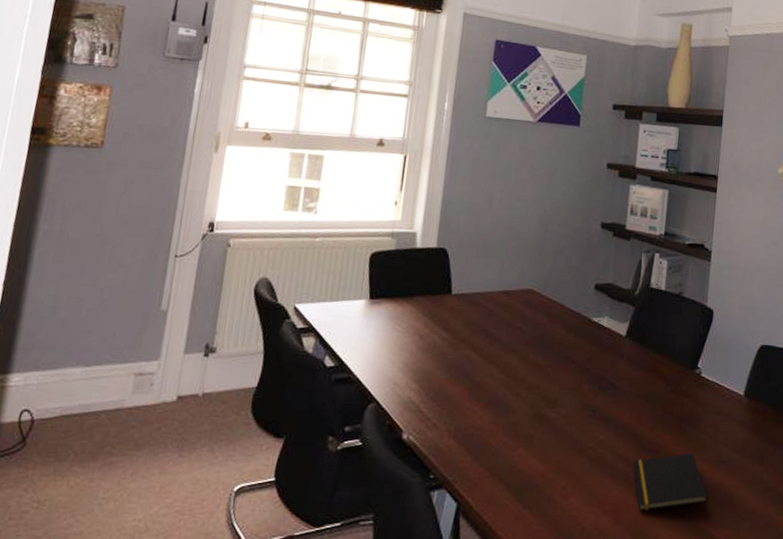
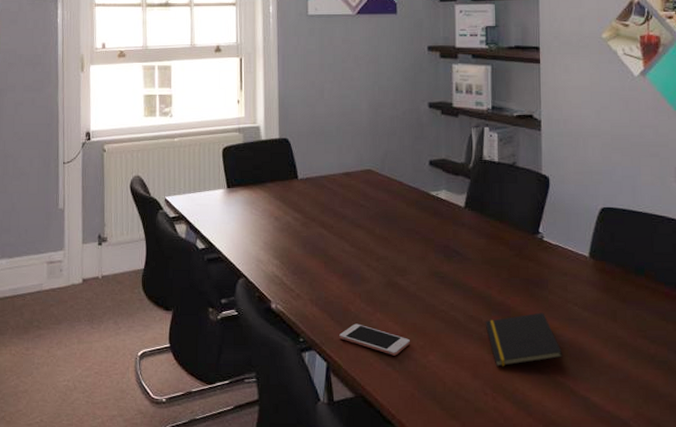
cell phone: none [475,459,553,497] -> present [339,323,411,356]

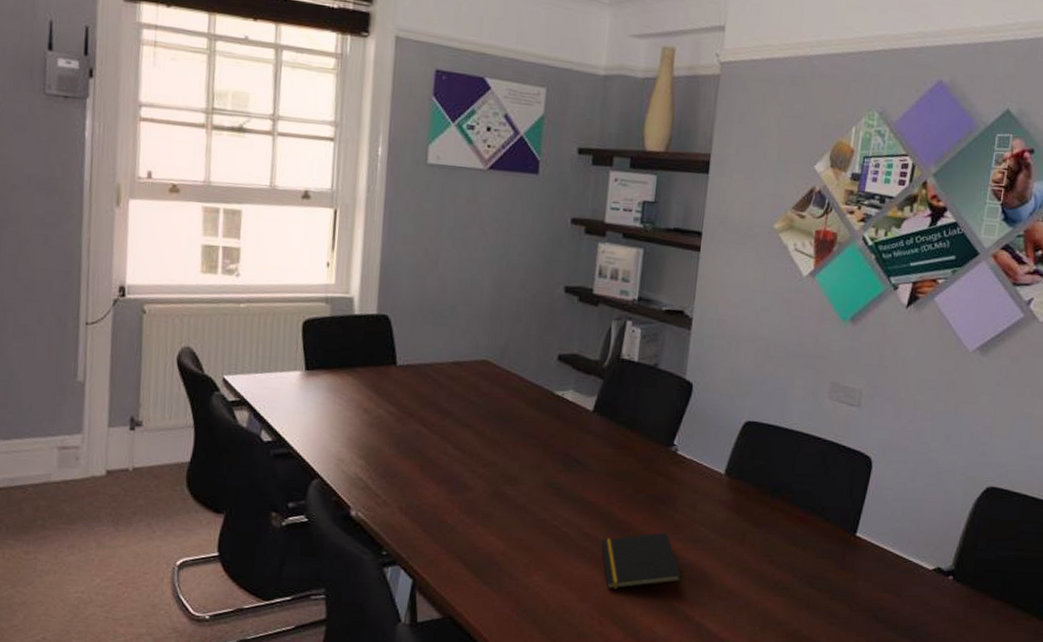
cell phone: present [339,323,411,356] -> none [430,536,514,574]

